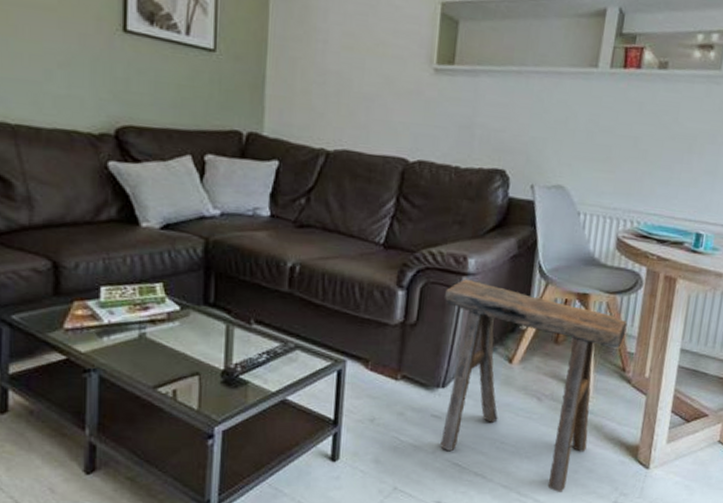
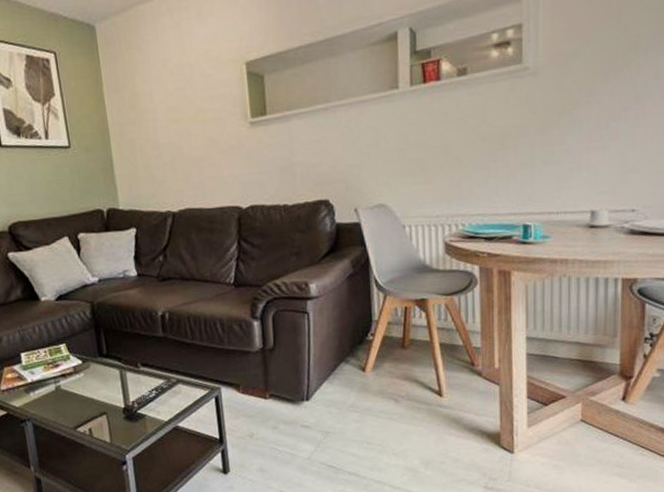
stool: present [440,278,627,492] -> none [294,302,469,483]

